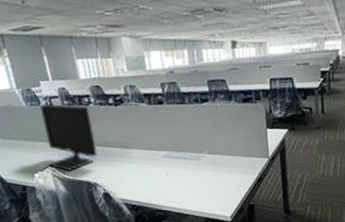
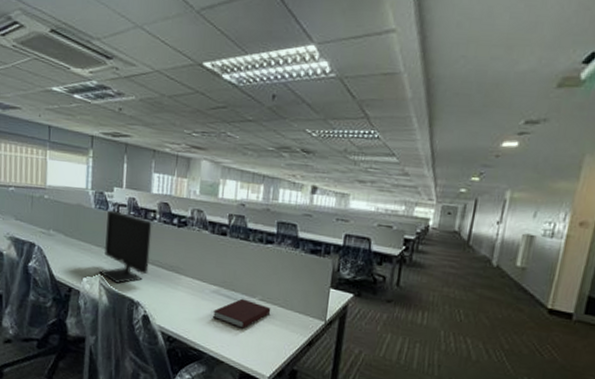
notebook: none [168,156,220,182] -> present [213,298,271,329]

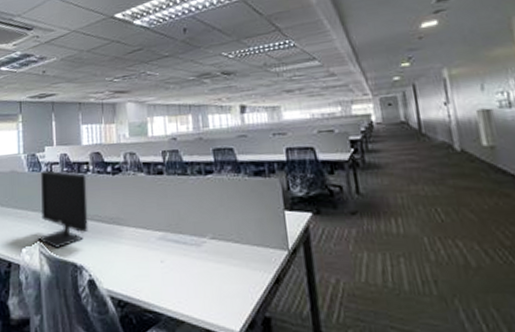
notebook: present [213,298,271,329] -> none [163,240,226,276]

